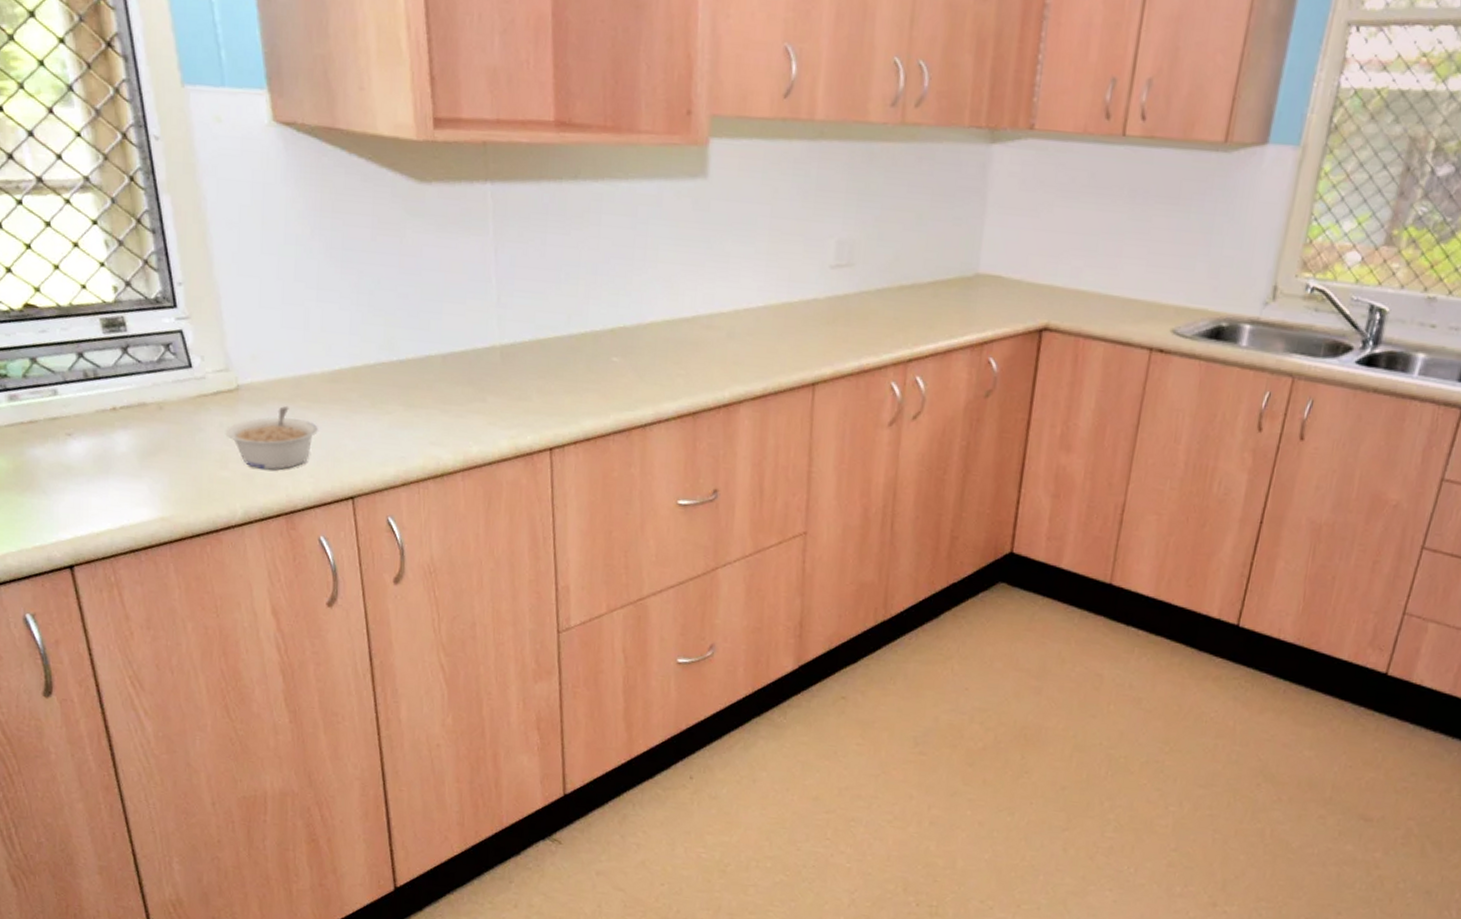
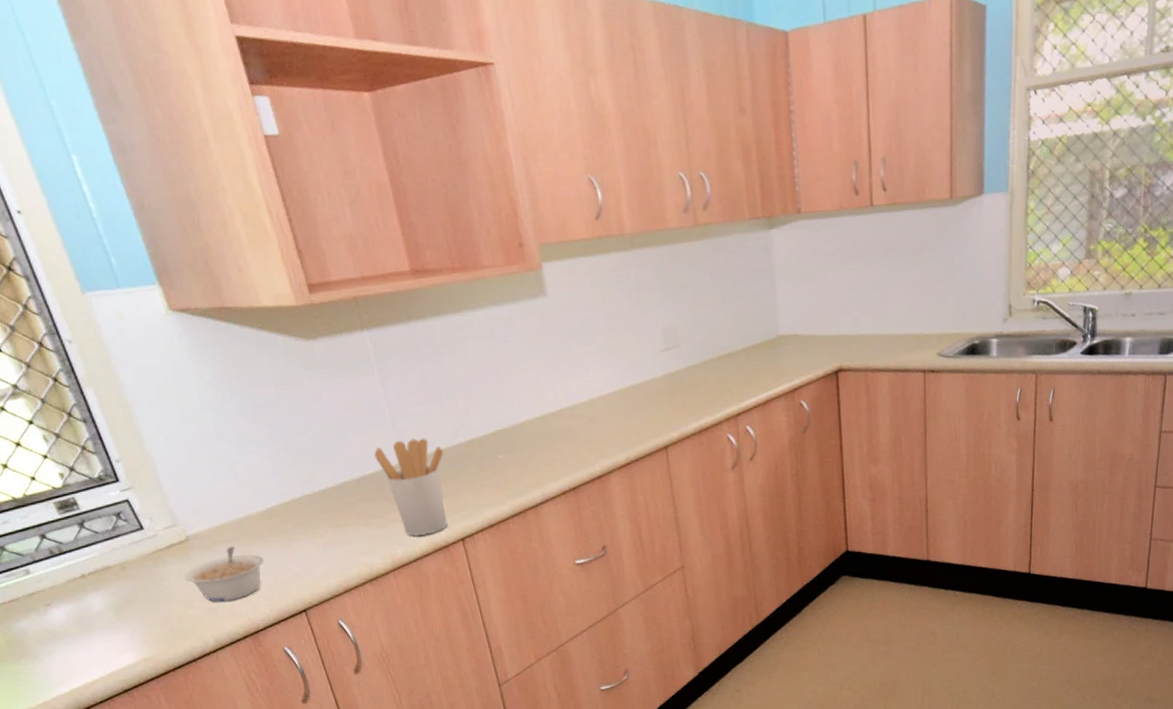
utensil holder: none [469,319,550,437] -> present [374,438,448,537]

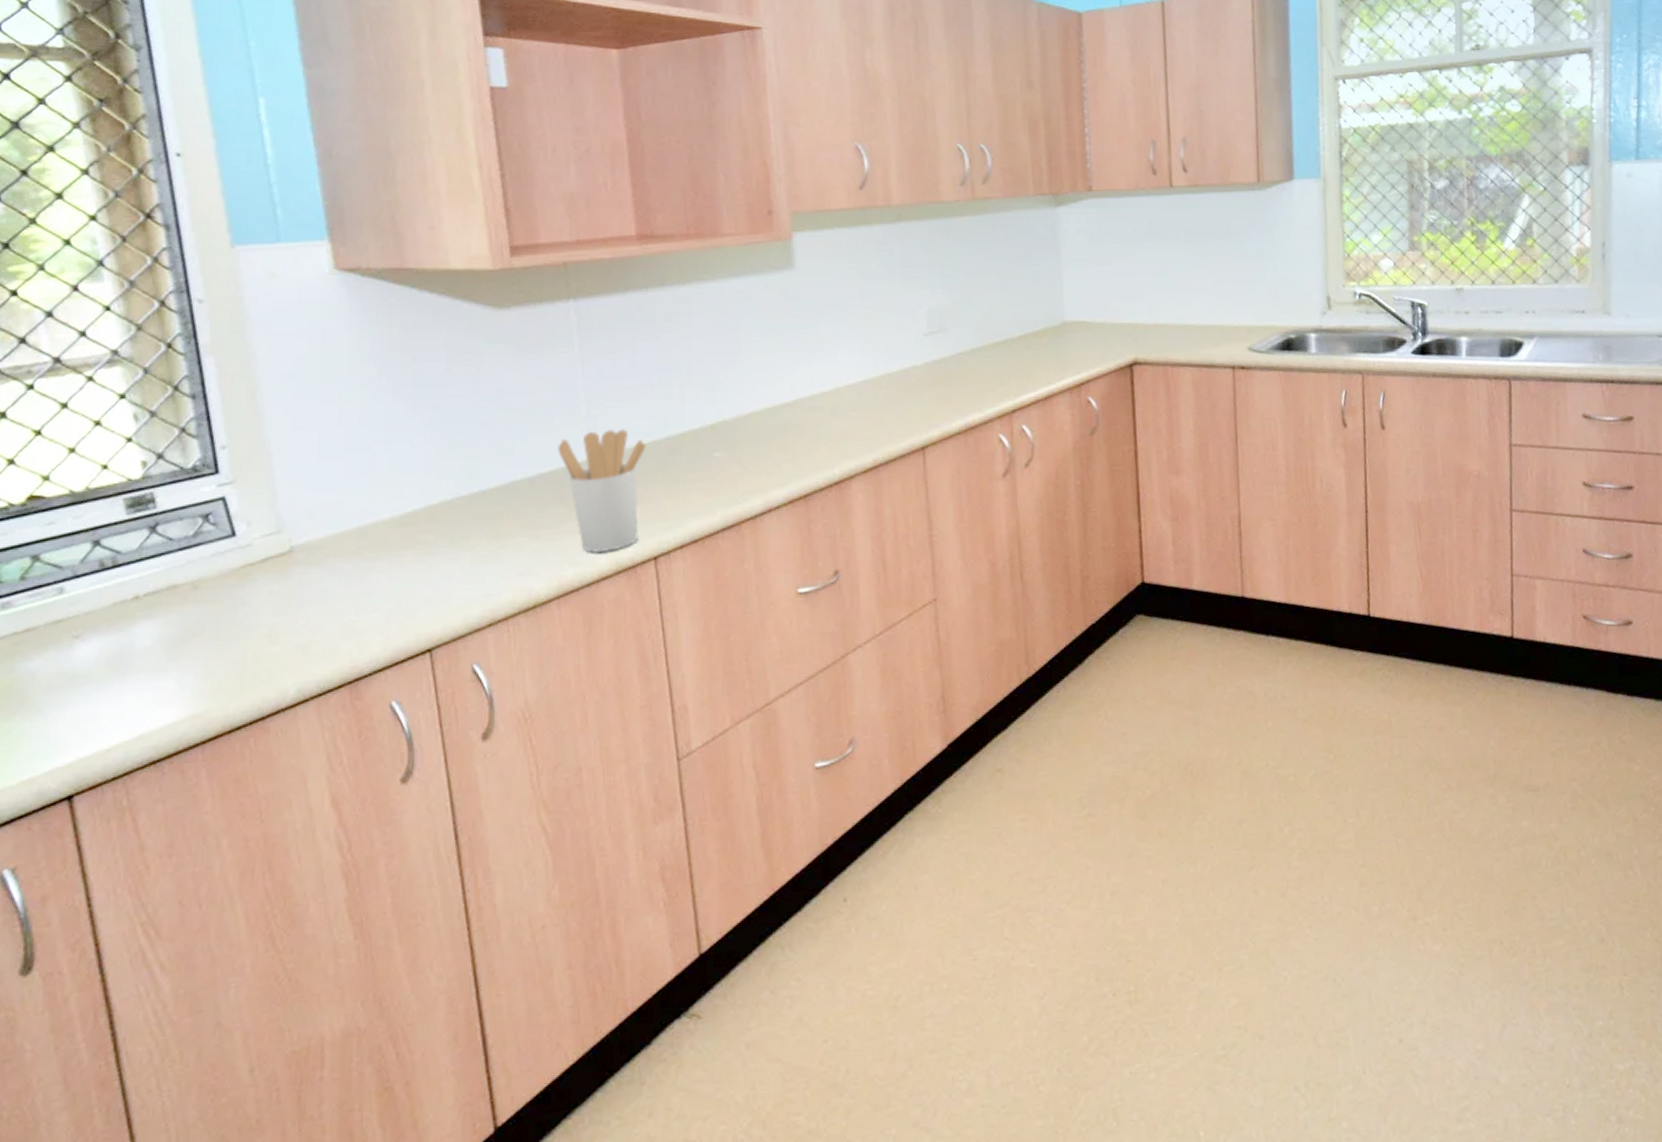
legume: present [184,546,264,602] -> none [275,561,388,637]

